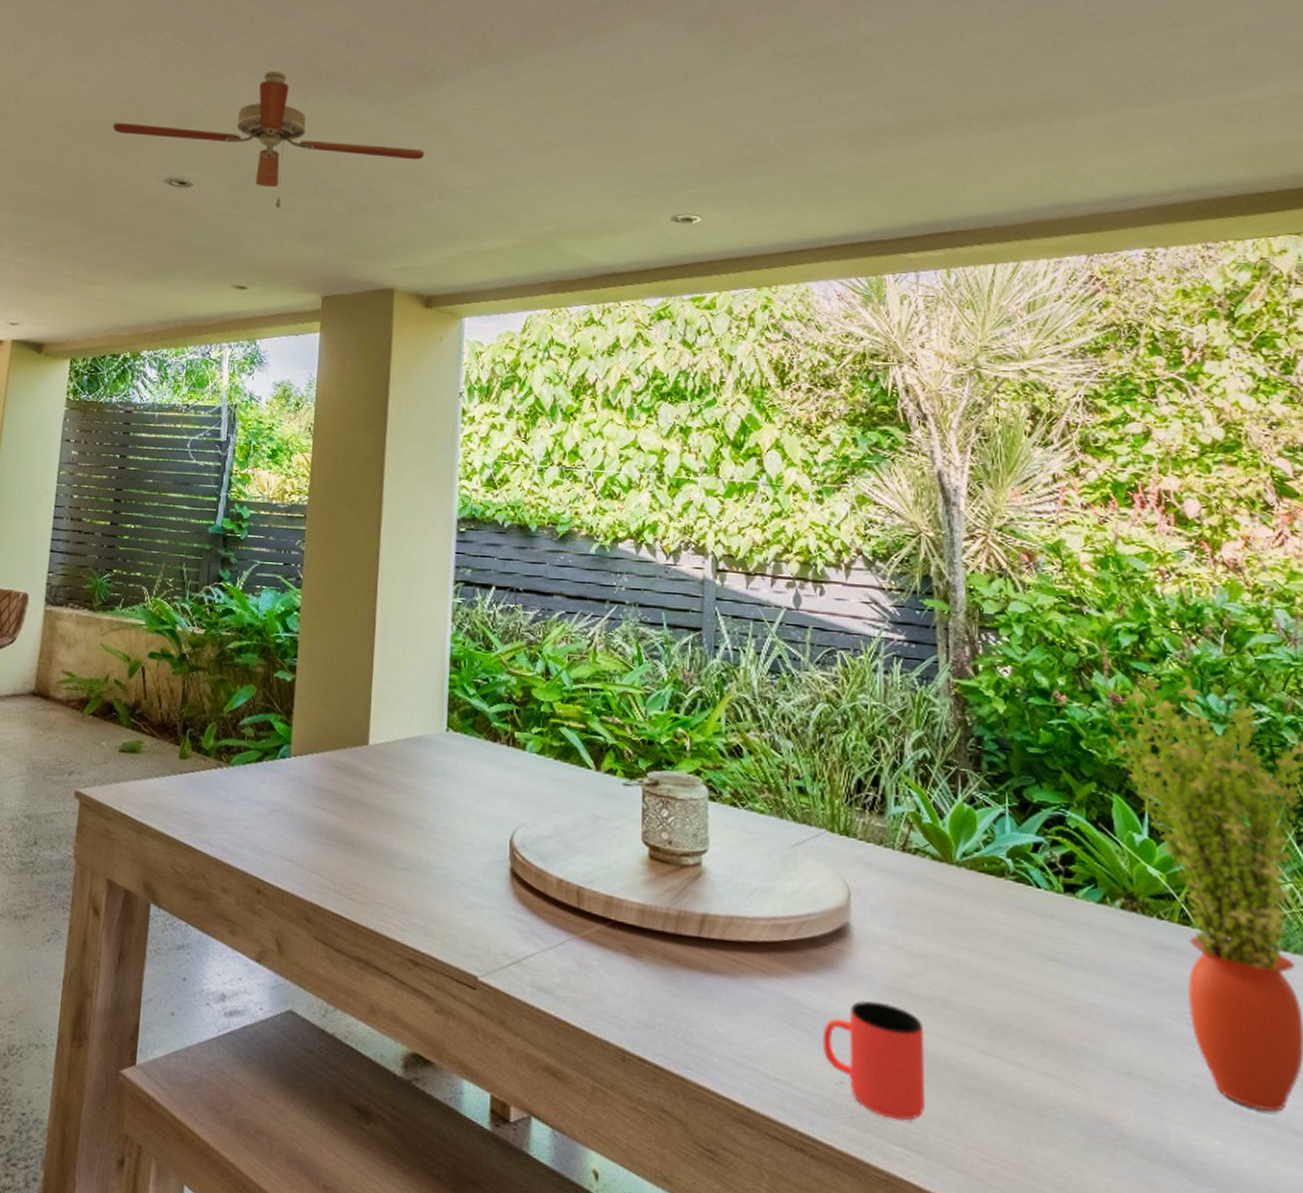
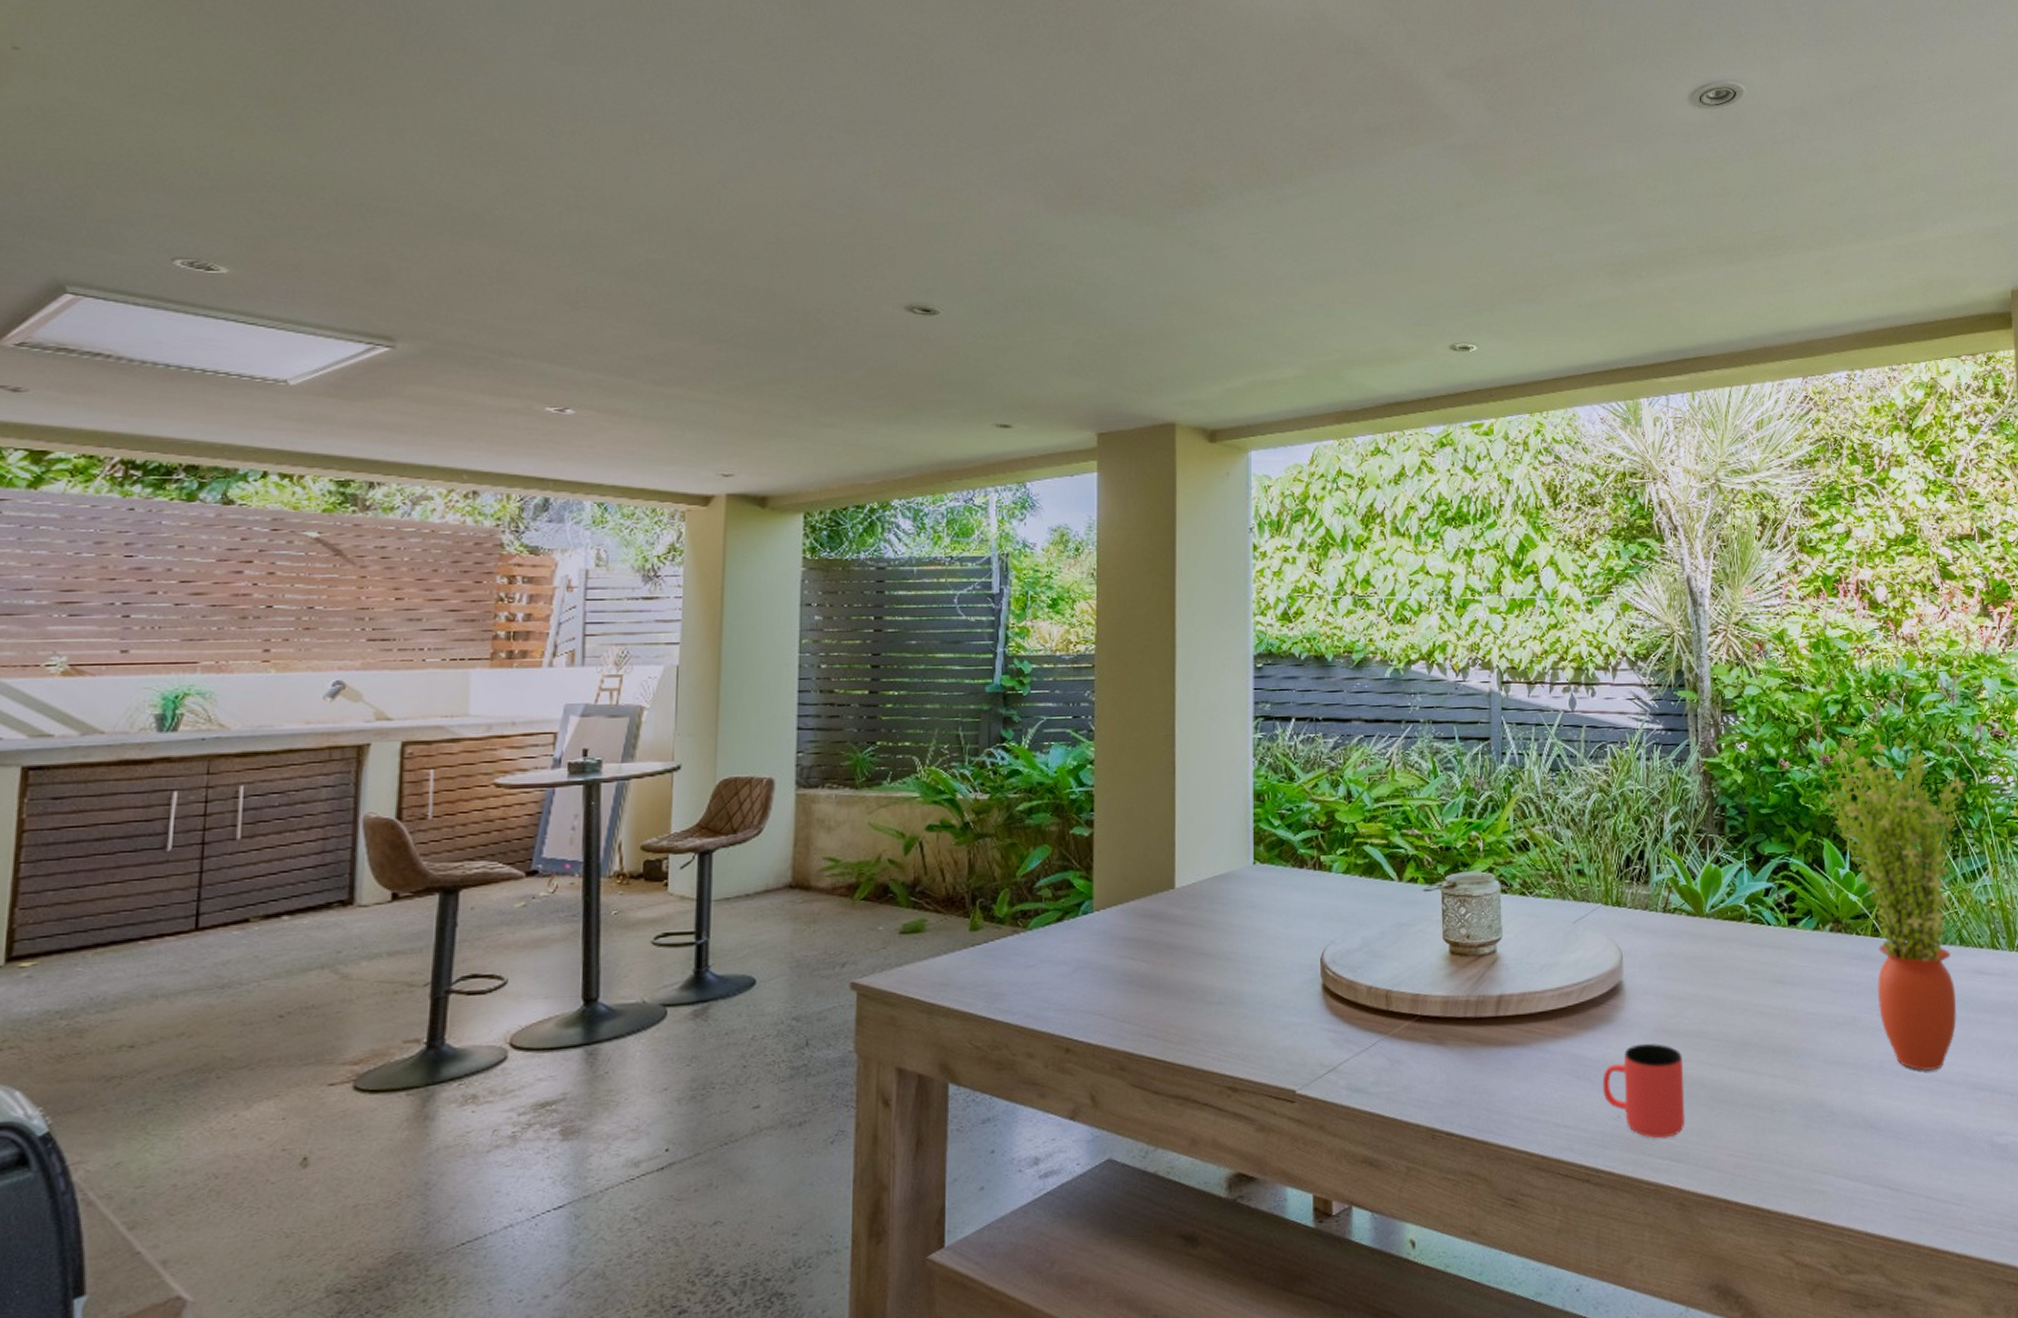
ceiling fan: present [112,71,425,208] -> none [835,185,1201,338]

